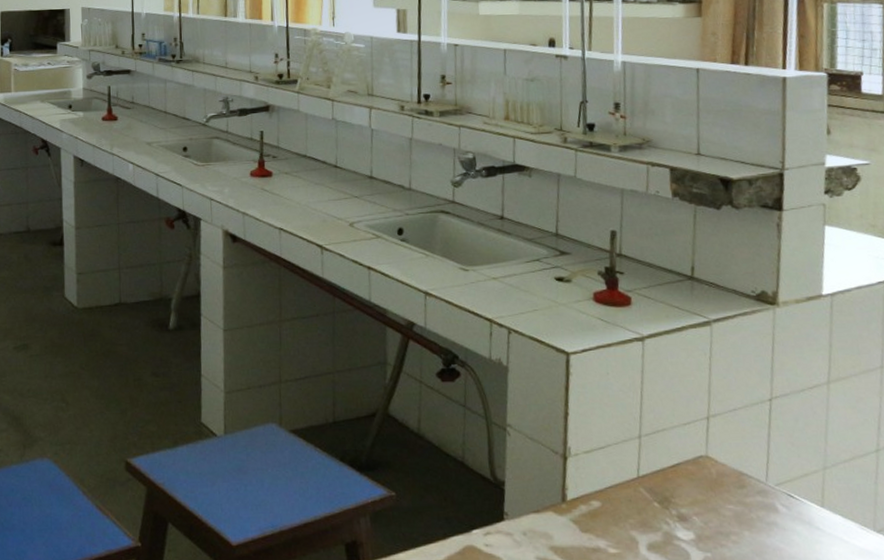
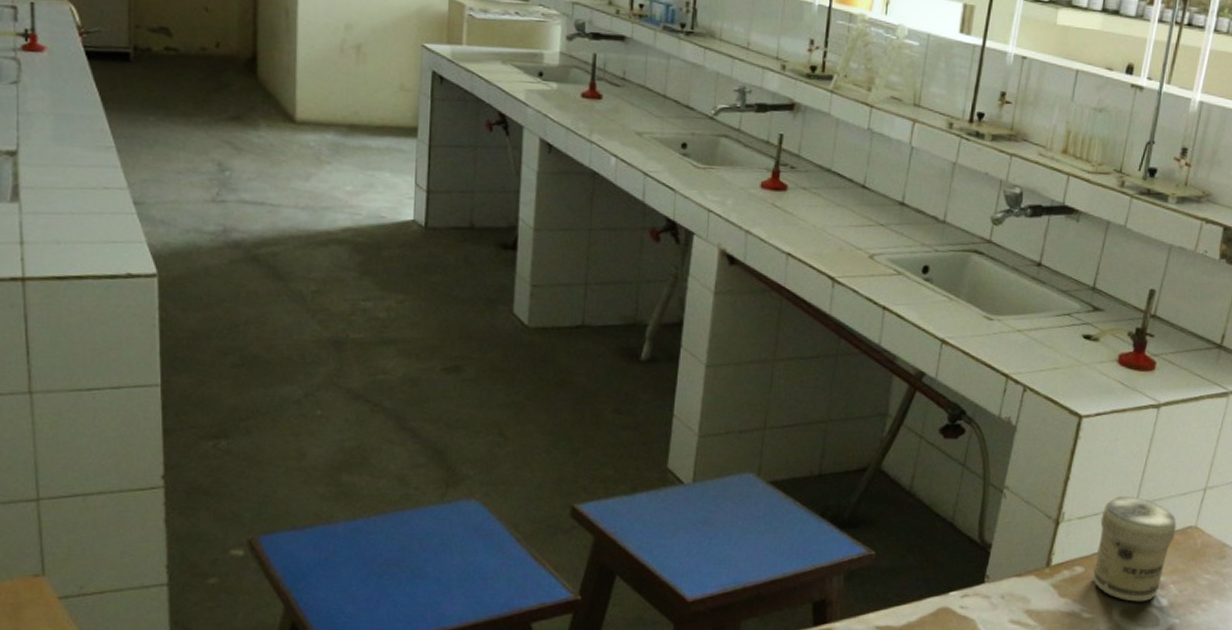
jar: none [607,428,687,536] -> present [1093,496,1177,602]

